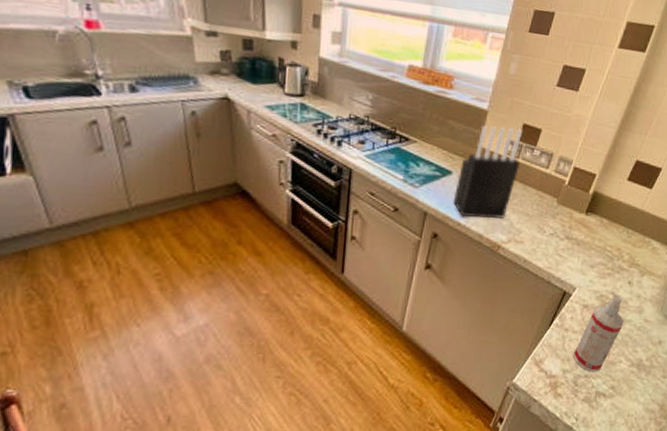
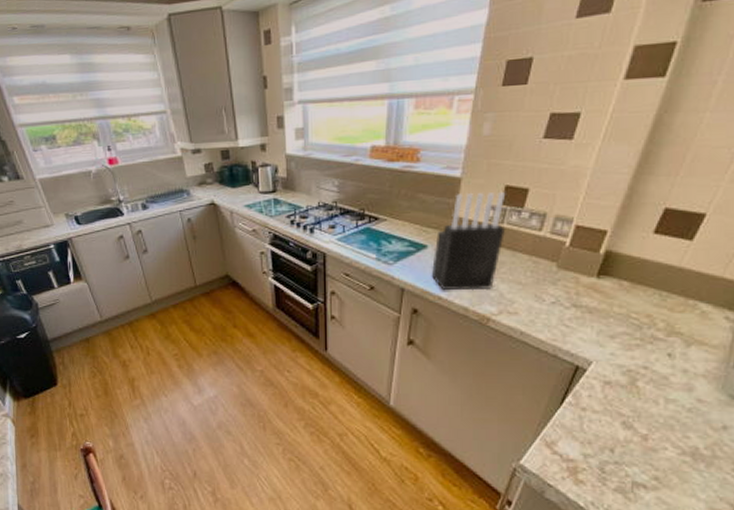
spray bottle: present [573,295,624,373] -> none [596,369,666,460]

